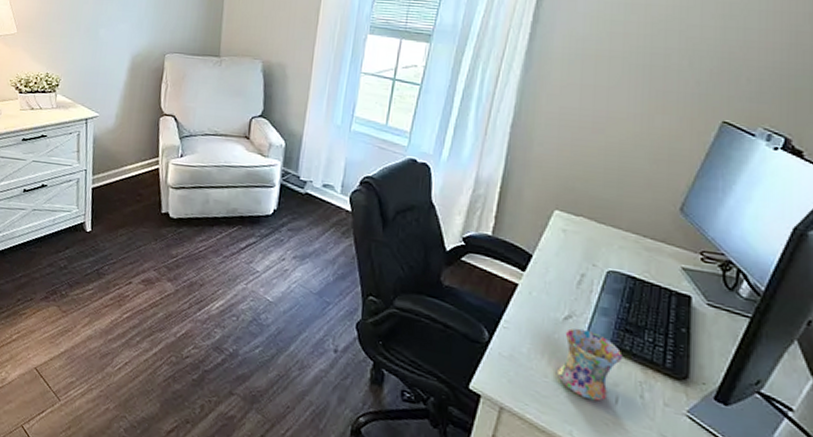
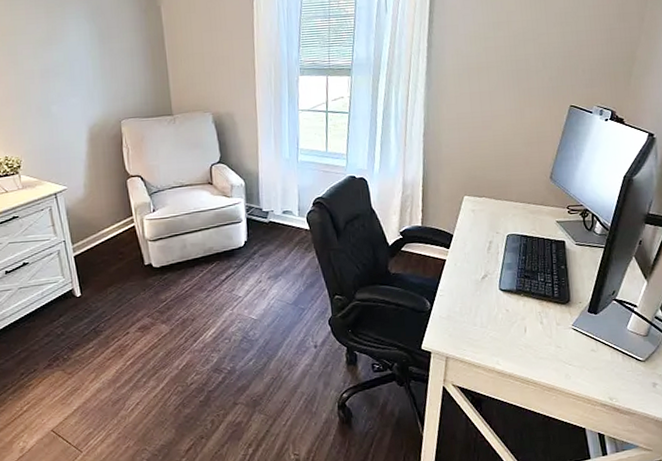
mug: present [557,328,623,401] -> none [483,282,525,335]

